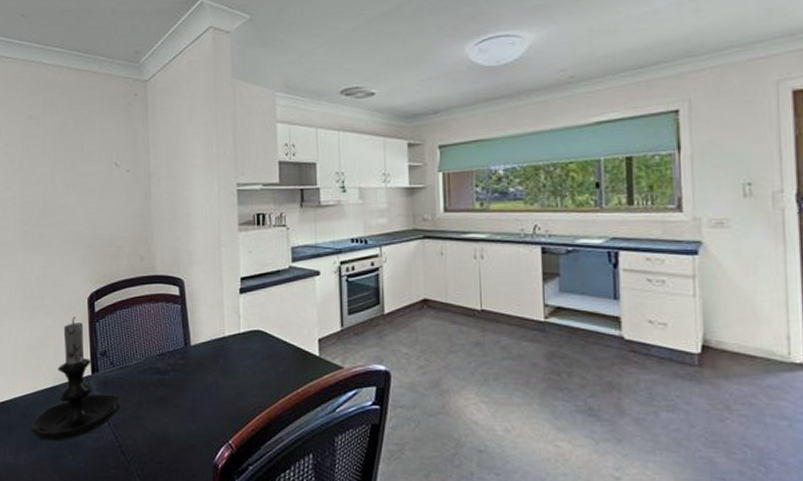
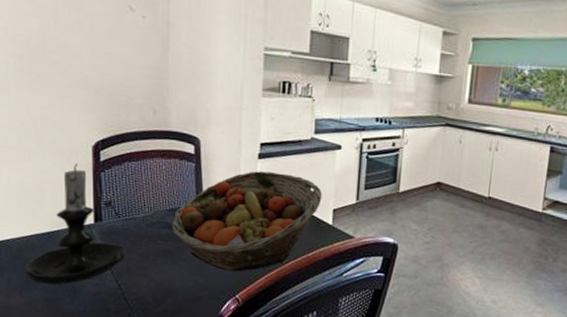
fruit basket: none [162,306,306,414] -> present [171,171,322,272]

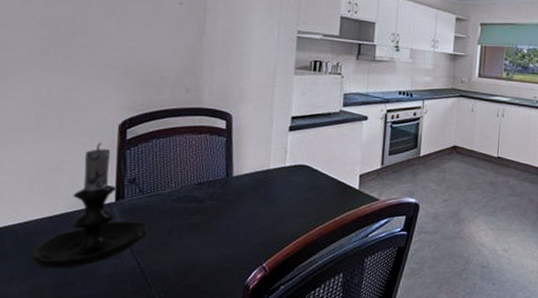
fruit basket: present [171,171,322,272] -> none [198,143,350,240]

